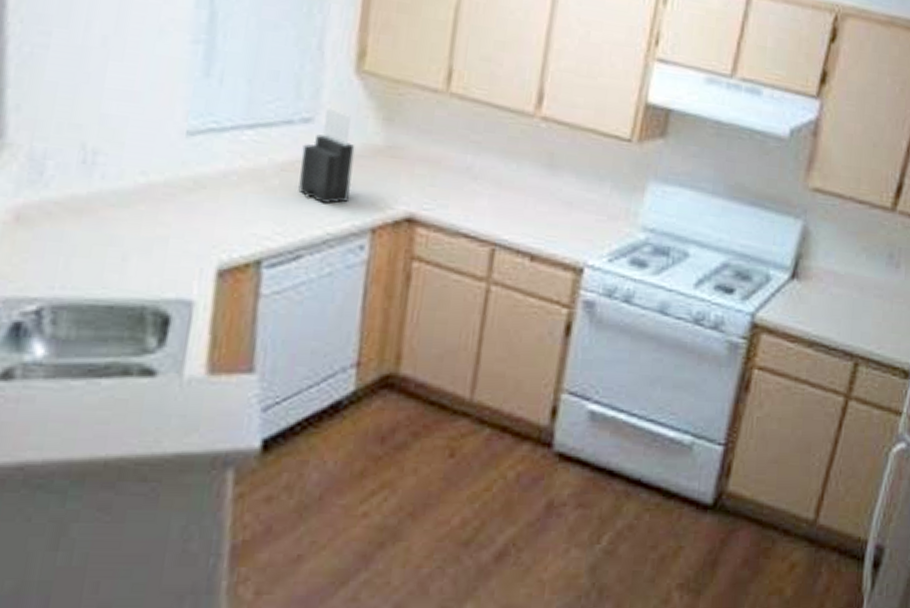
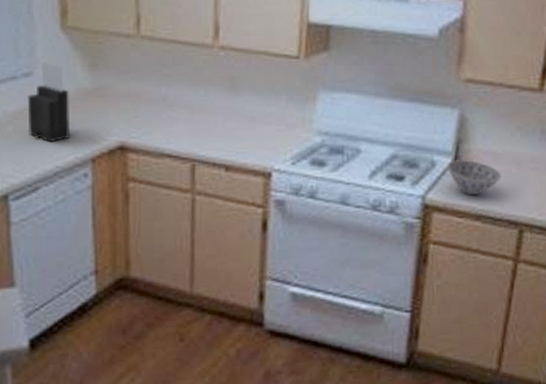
bowl: none [783,276,841,319] -> present [447,159,501,196]

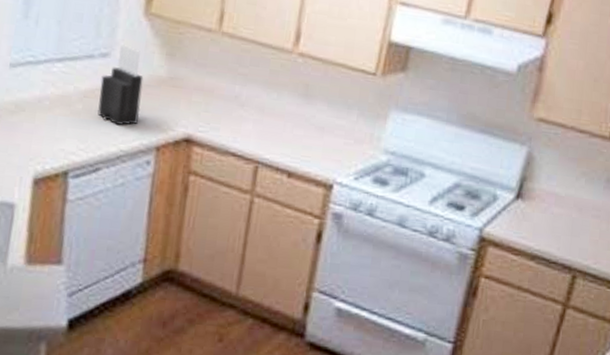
bowl: present [447,159,501,196] -> none [509,196,562,235]

